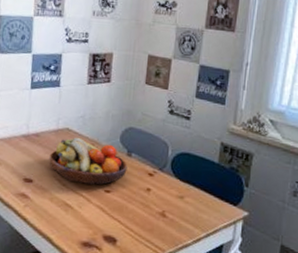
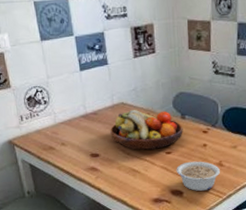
legume: none [112,205,163,243] -> present [176,161,221,191]

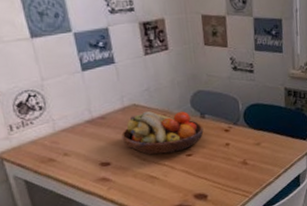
legume: present [176,161,221,191] -> none [198,161,246,193]

